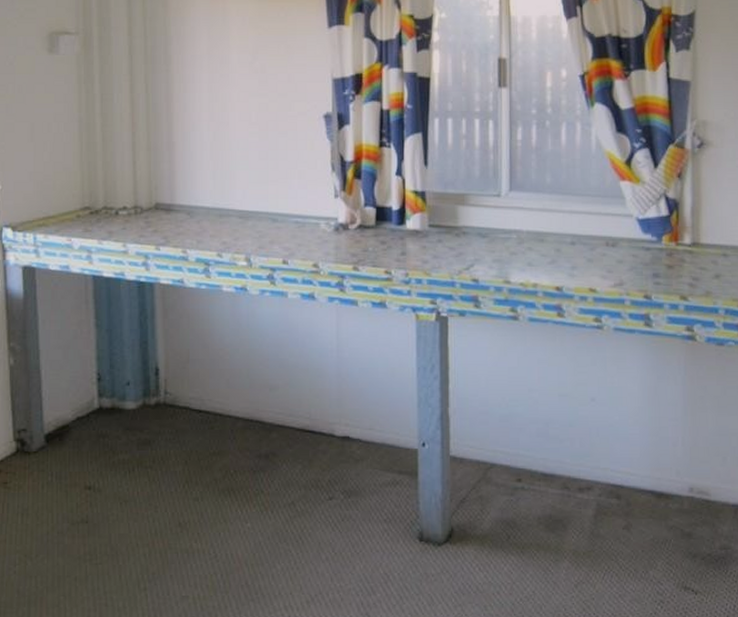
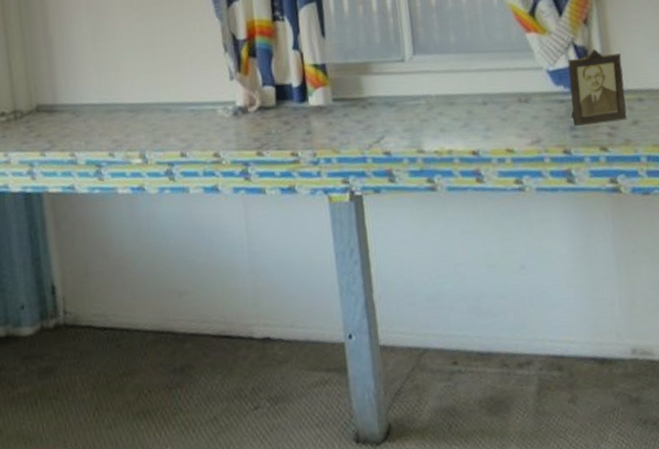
photo frame: none [655,202,711,273] -> present [567,48,627,126]

